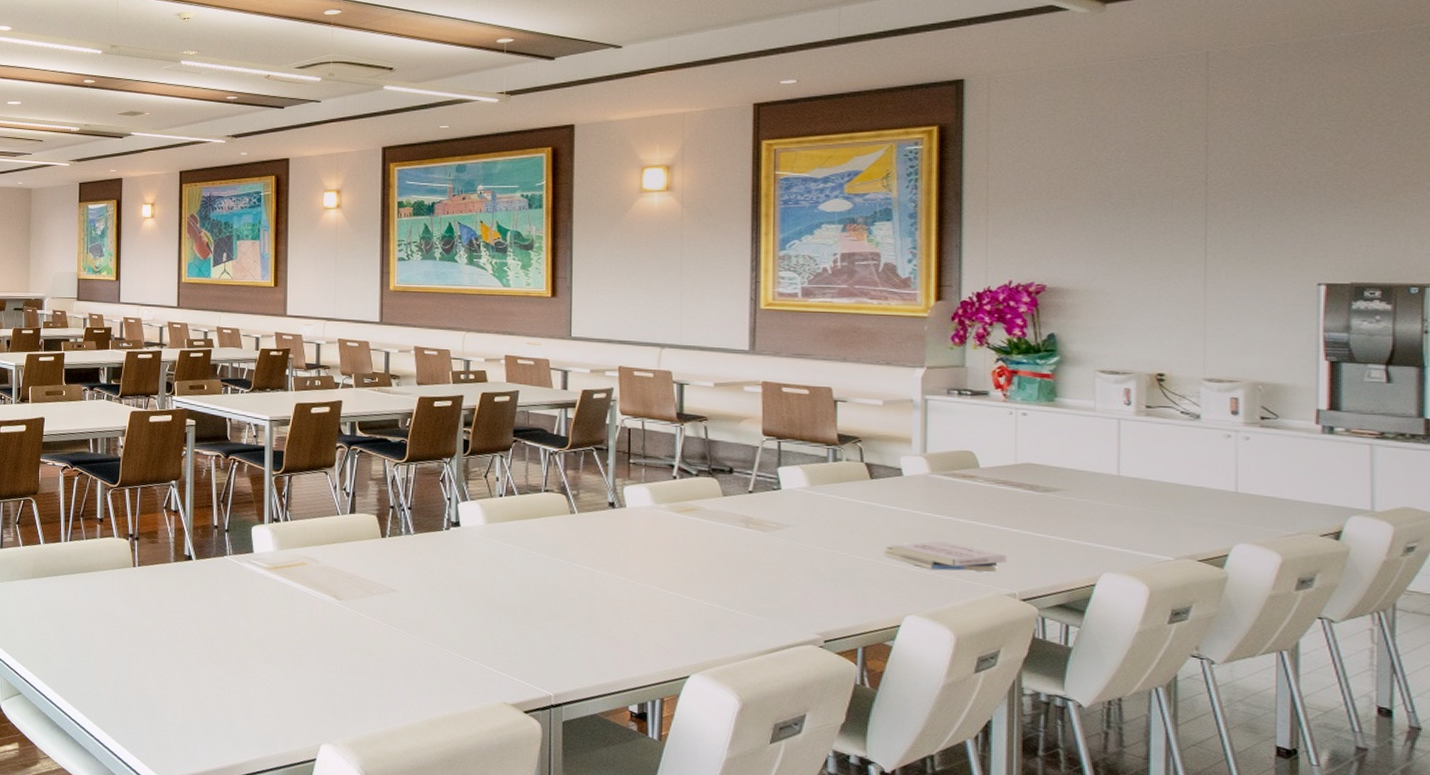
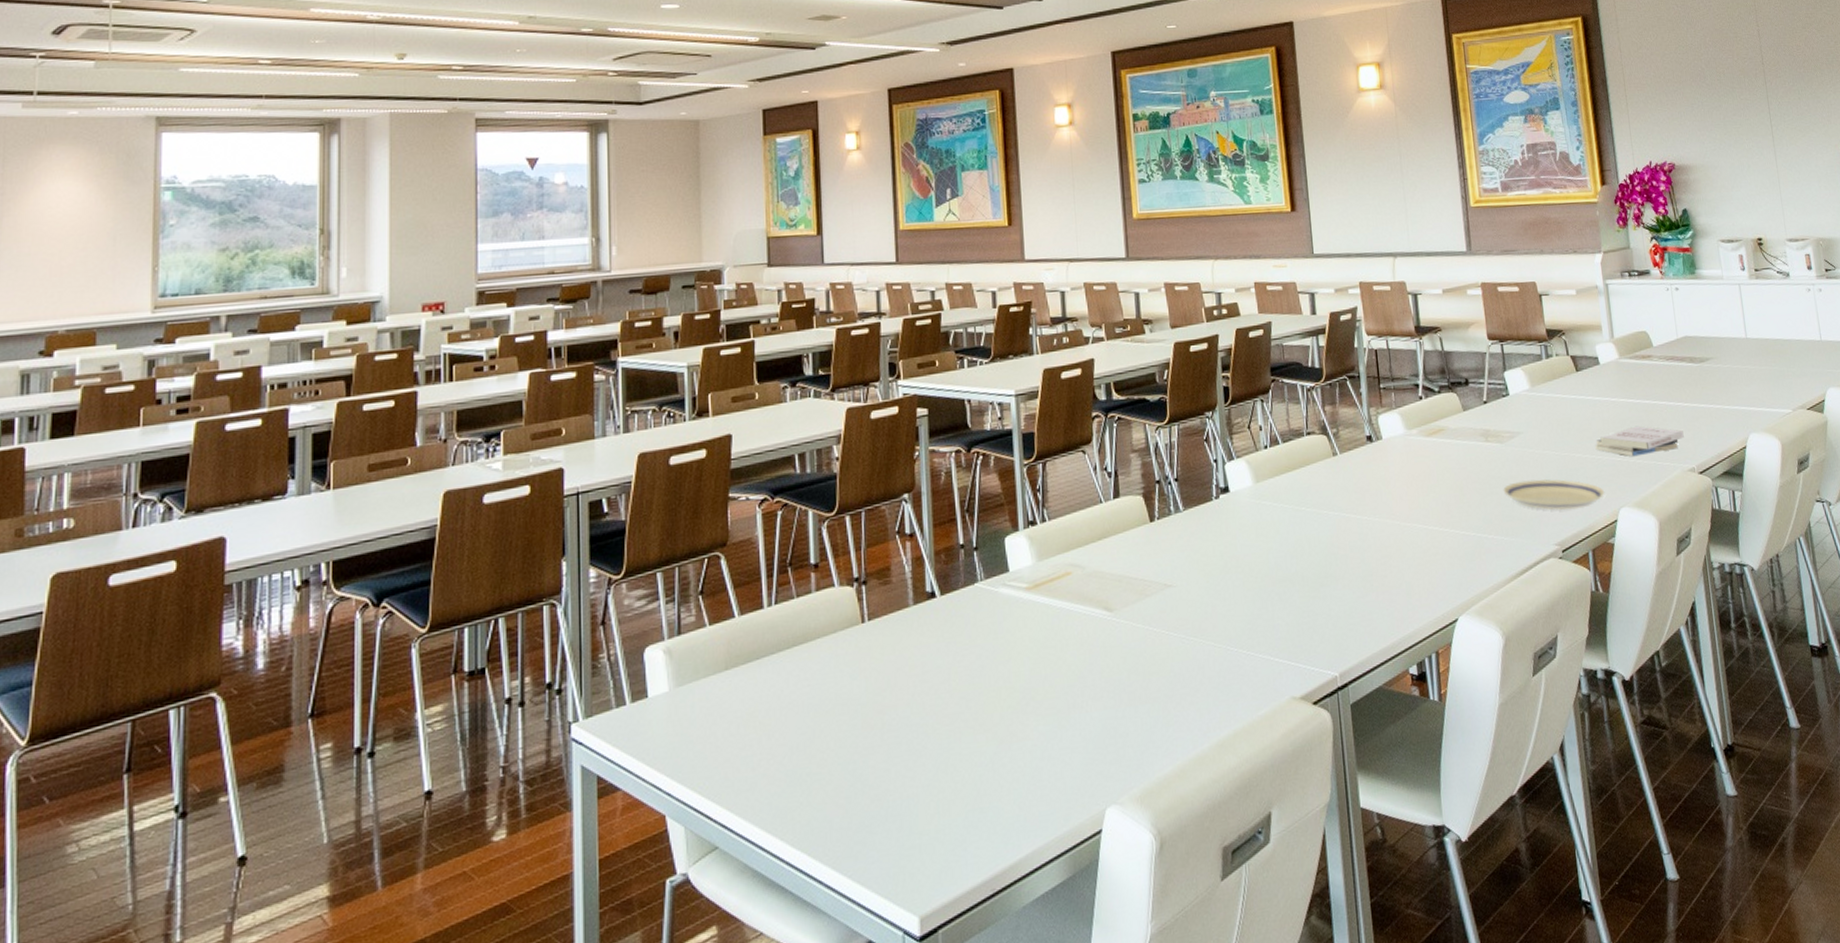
plate: none [760,569,889,607] -> present [1503,479,1605,510]

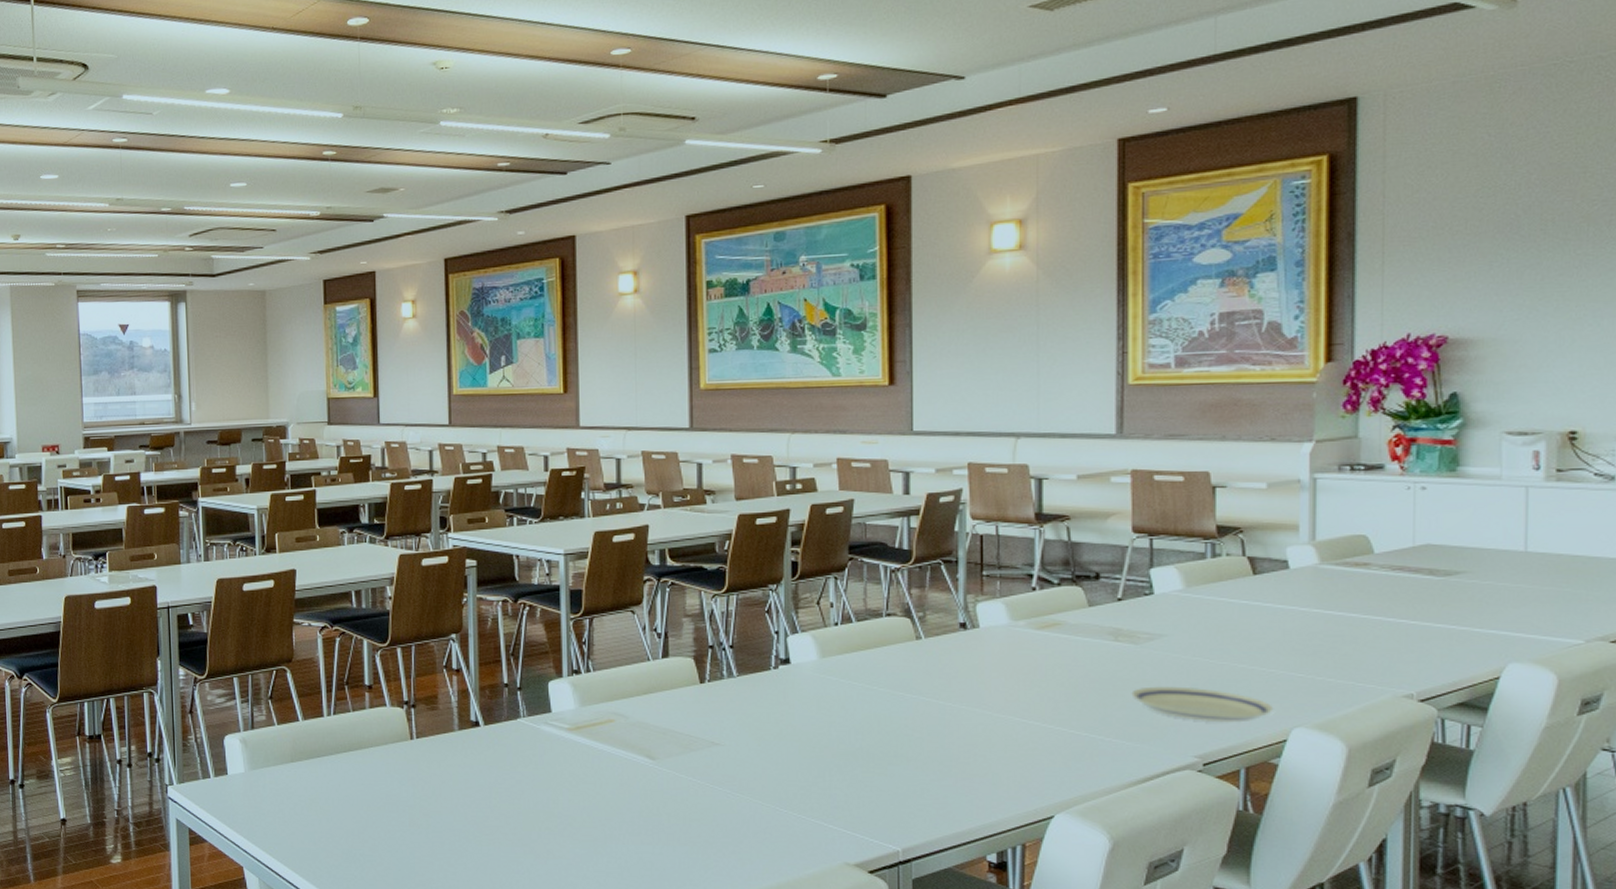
books: present [1595,425,1684,457] -> none [1268,641,1403,674]

